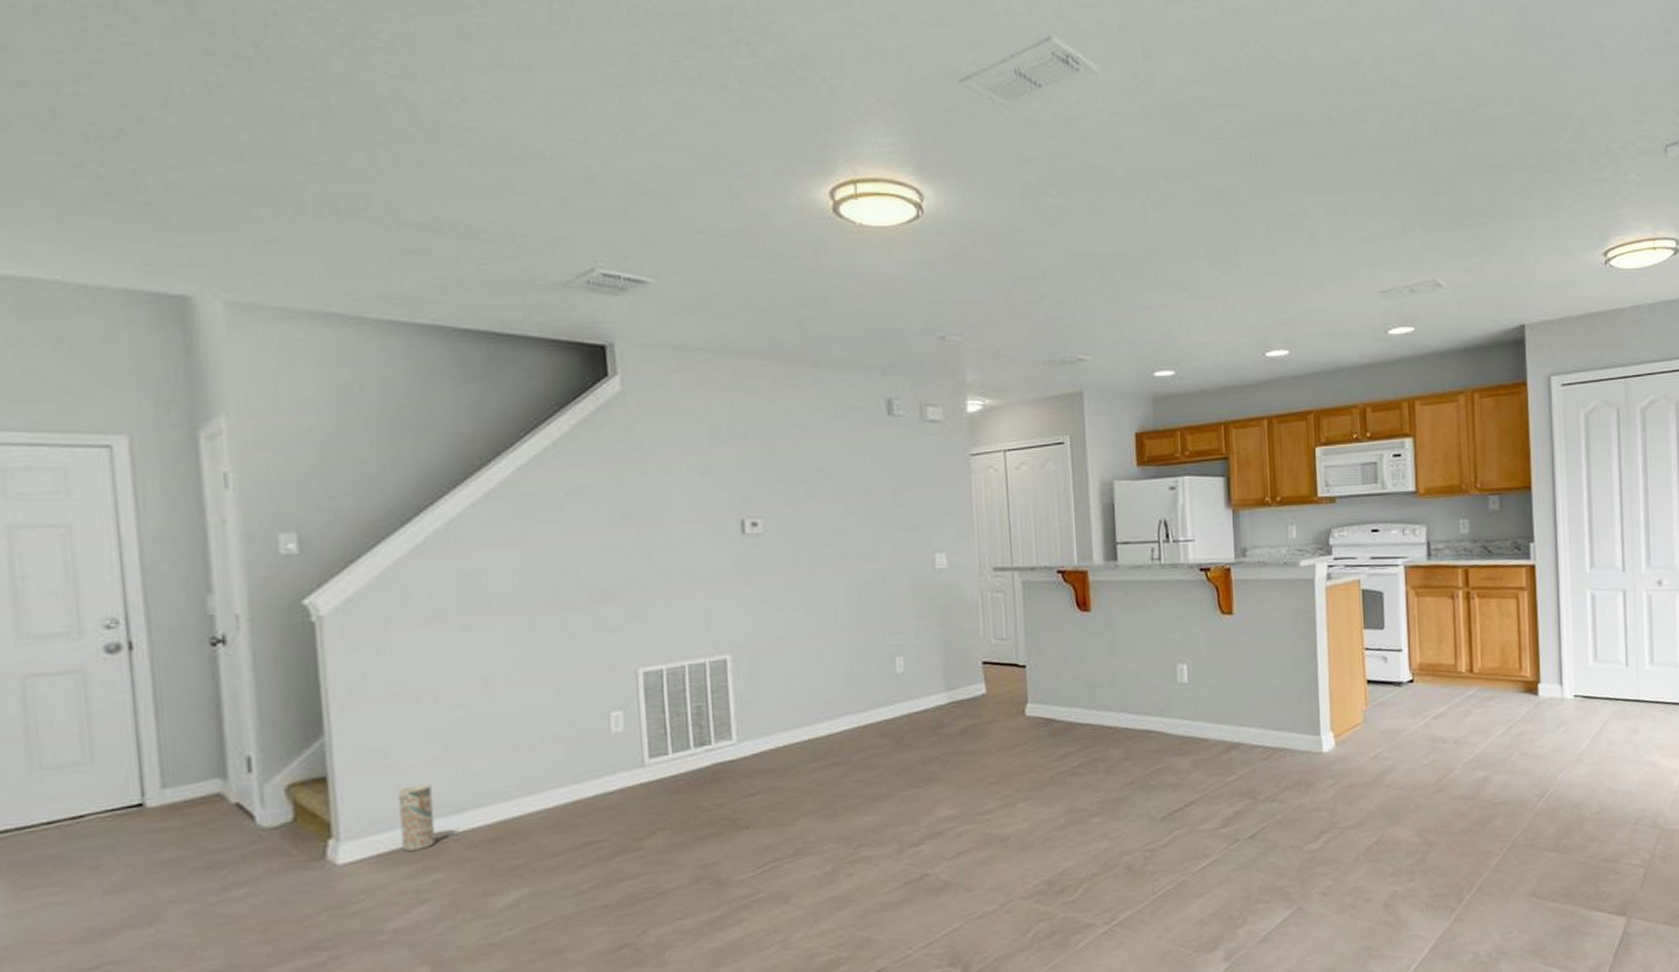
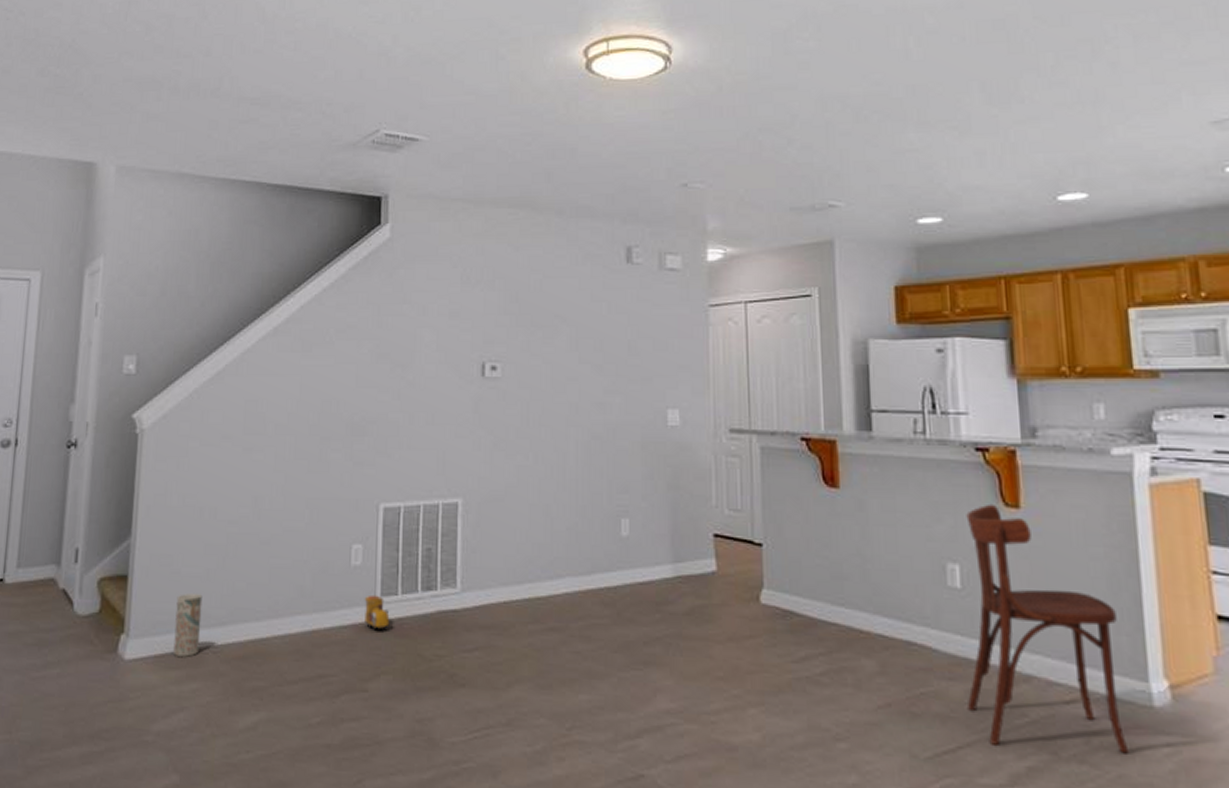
toy train: none [630,757,662,791] -> present [364,594,390,630]
dining chair: none [1191,613,1306,800] -> present [966,503,1129,754]

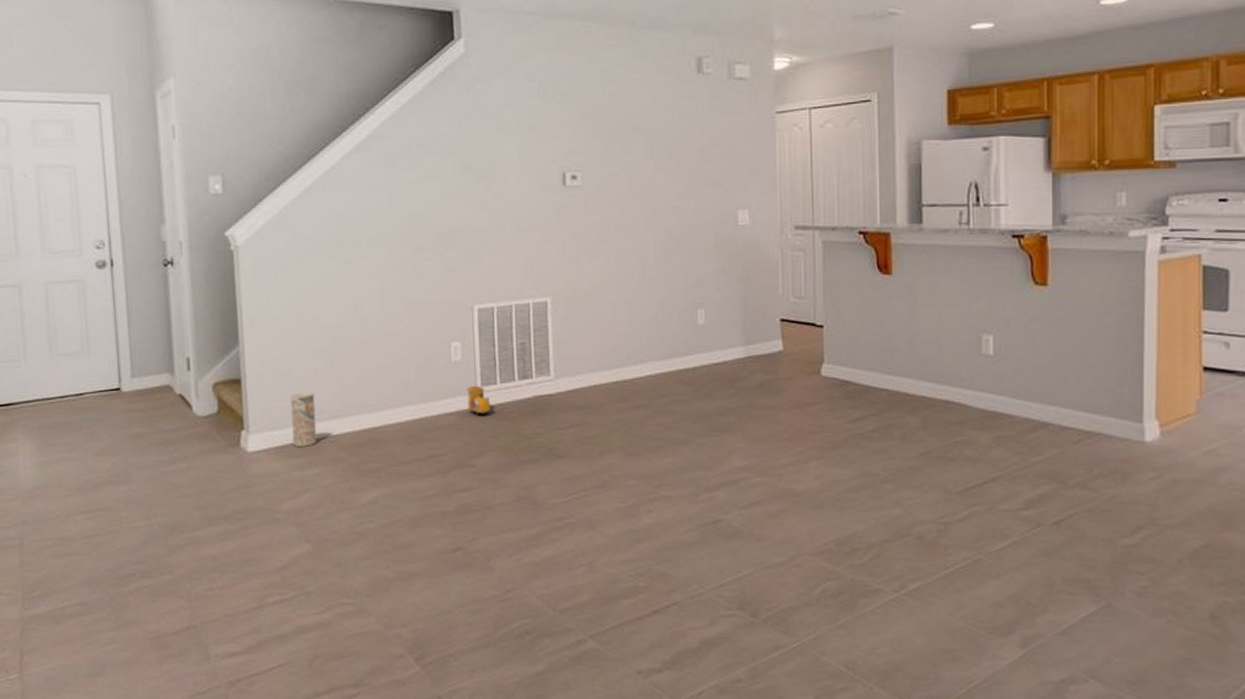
dining chair: present [966,503,1129,754] -> none [993,283,1122,479]

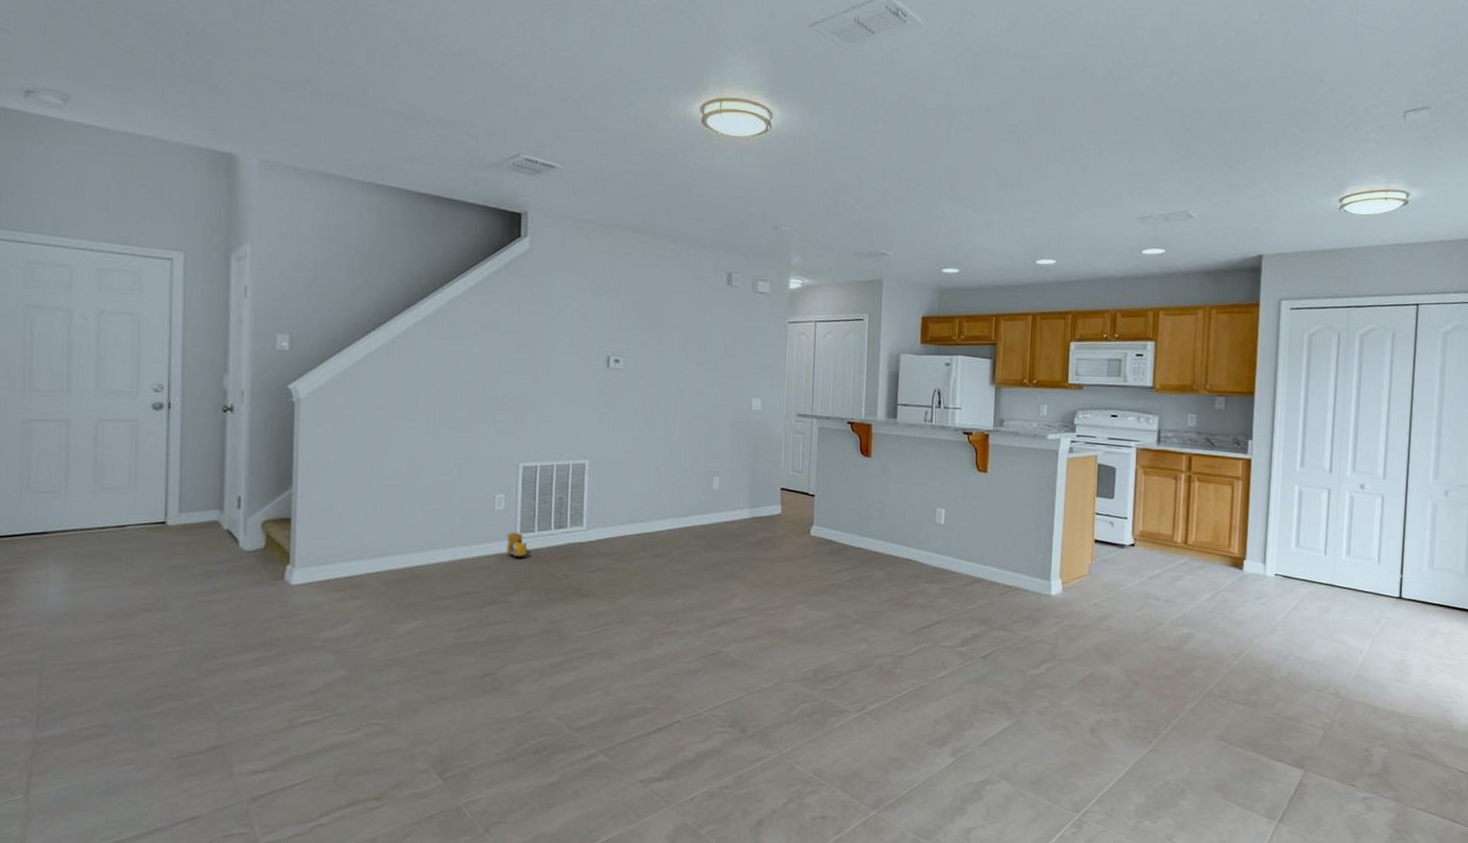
vase: present [290,391,317,447] -> none [337,532,363,581]

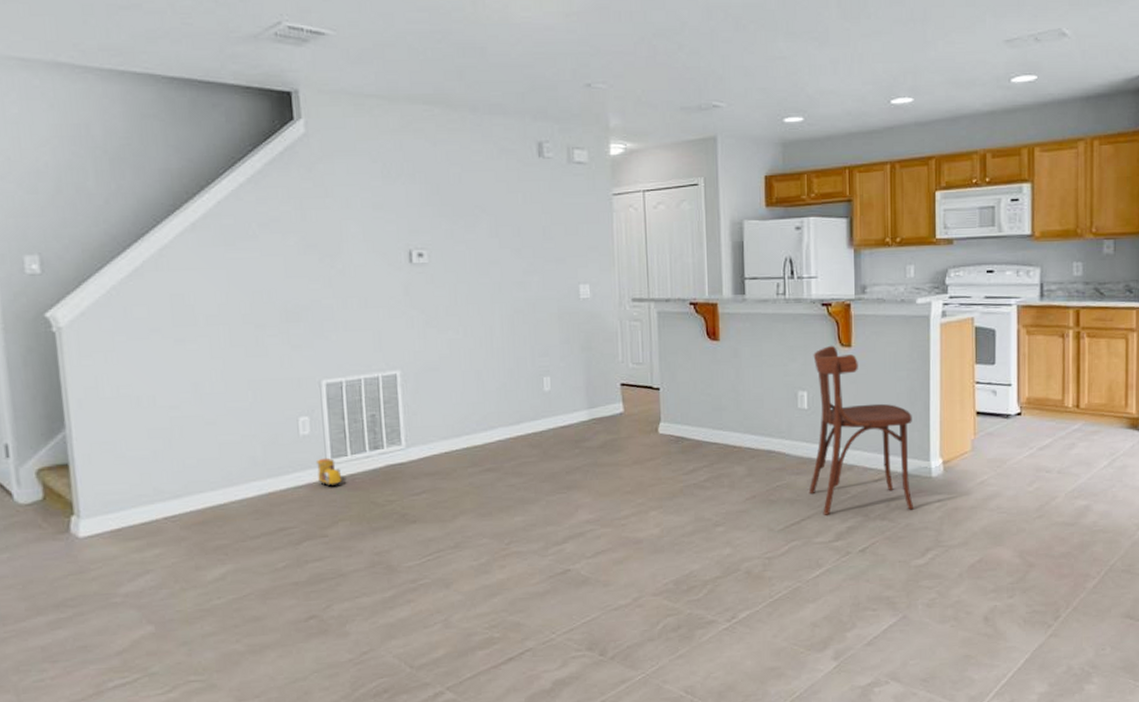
dining chair: none [939,469,1037,624] -> present [808,345,914,515]

